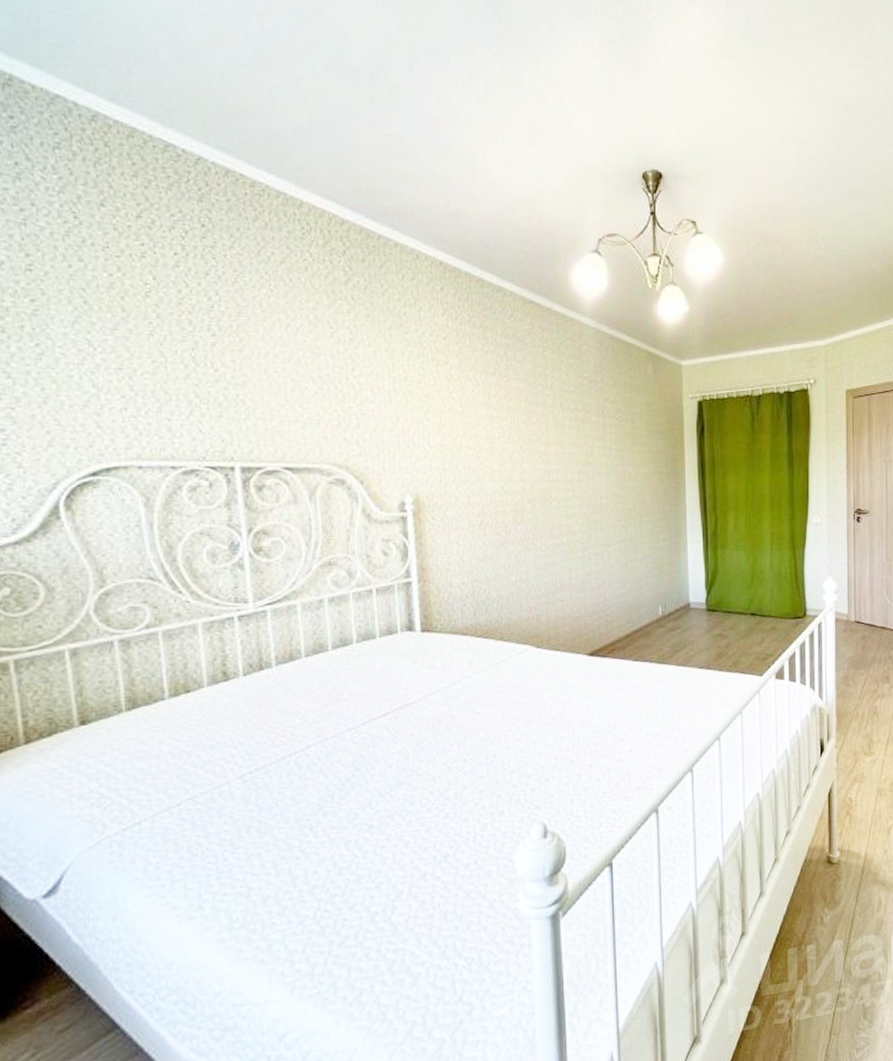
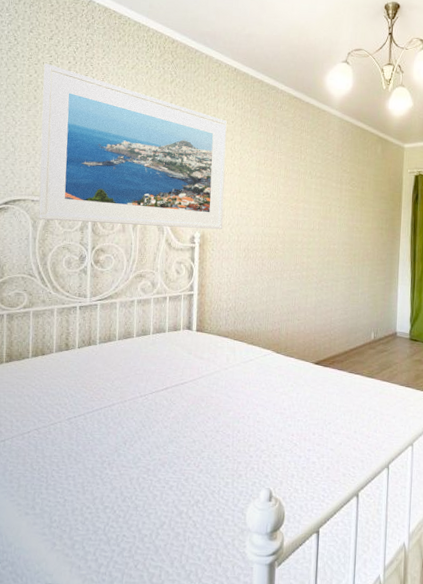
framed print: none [131,255,444,495] -> present [38,63,227,230]

